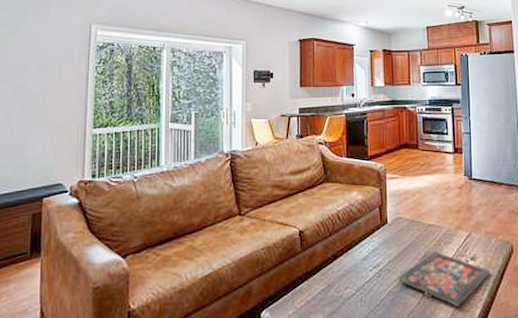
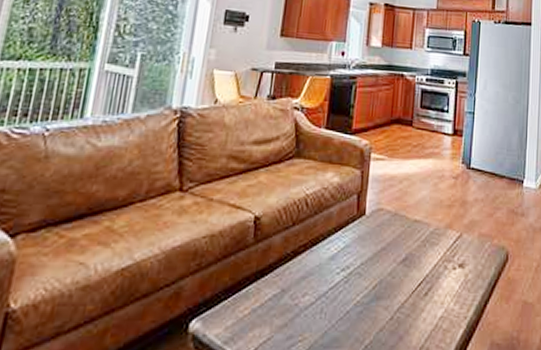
board game: present [398,251,491,308] -> none [369,253,481,326]

